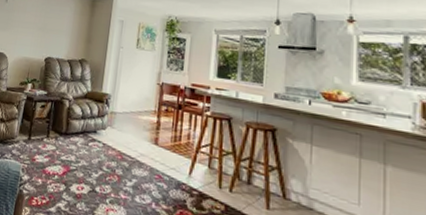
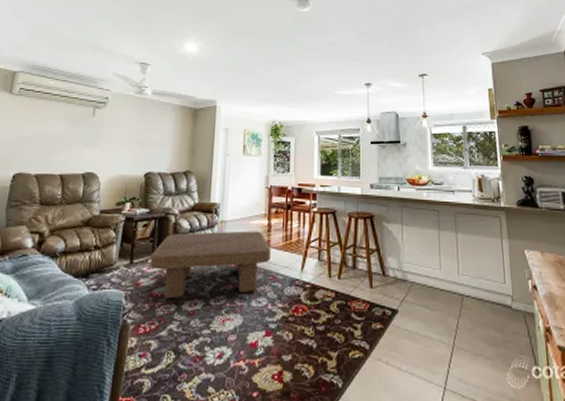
coffee table: none [44,117,159,188] -> present [149,231,271,299]

